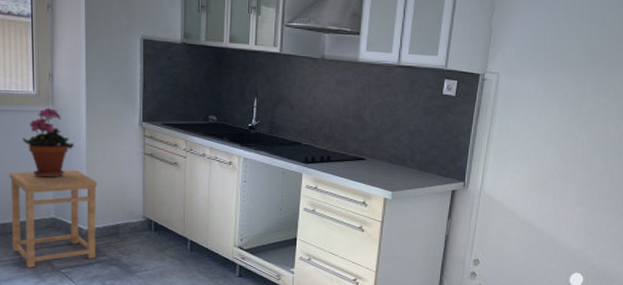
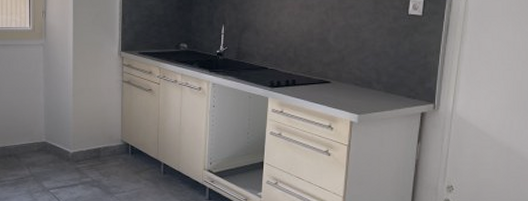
side table: present [9,170,98,268] -> none [8,98,82,188]
potted plant: present [22,108,74,177] -> none [20,42,62,104]

